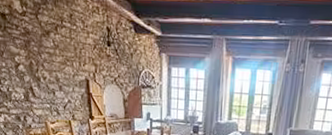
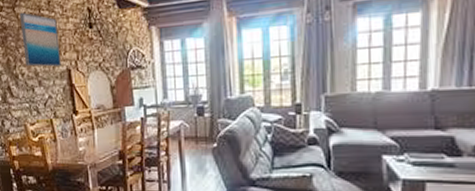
wall art: none [42,20,81,76] -> present [19,12,61,67]

